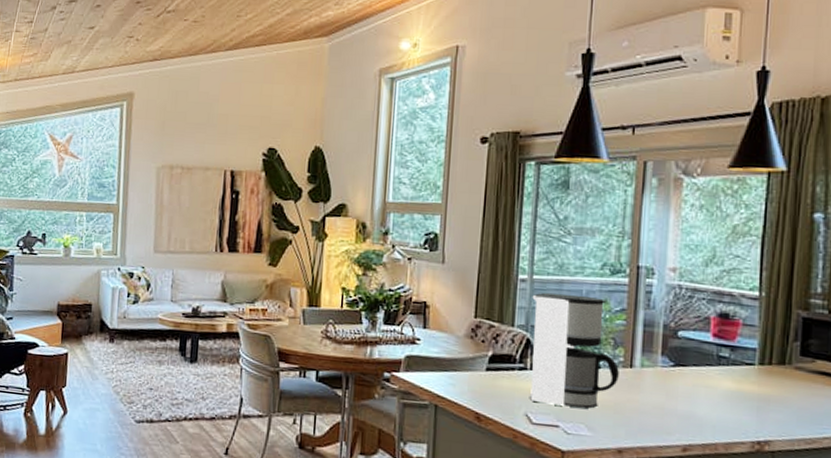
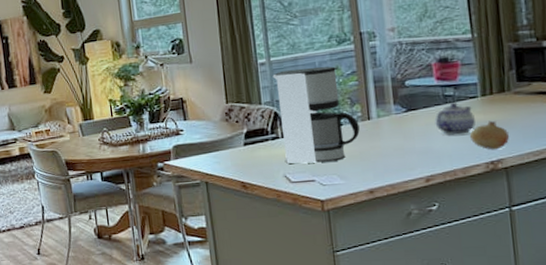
teapot: none [703,366,748,405] -> present [434,102,475,136]
fruit: none [740,394,782,429] -> present [470,120,509,150]

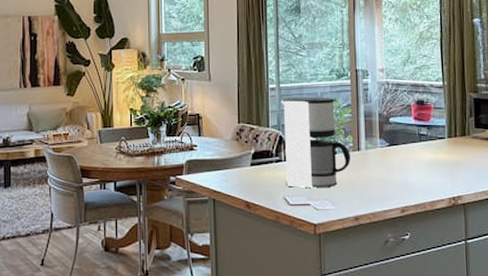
teapot: present [434,102,475,136] -> none [411,141,442,171]
fruit: present [470,120,509,150] -> none [438,160,467,187]

